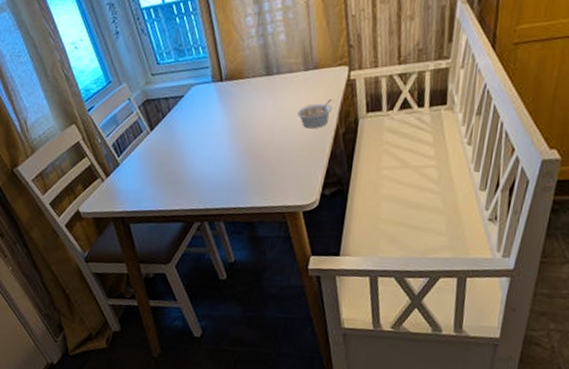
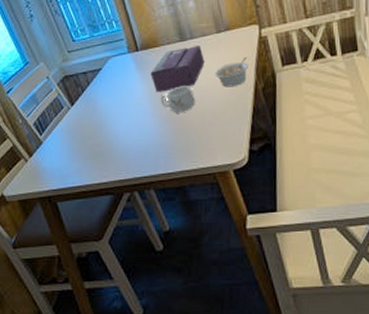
tissue box: none [232,81,289,127] -> present [150,45,204,93]
mug: none [239,122,274,149] -> present [160,86,195,112]

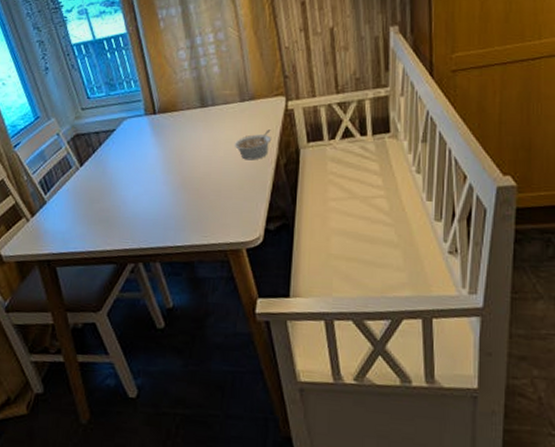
tissue box: present [150,45,204,93] -> none [166,112,225,160]
mug: present [160,86,195,112] -> none [174,155,212,182]

